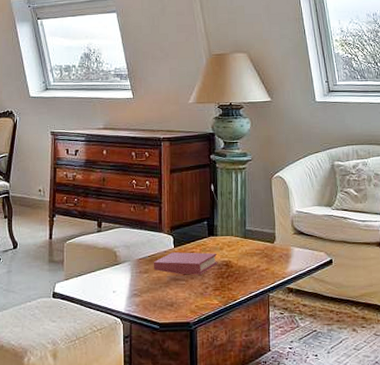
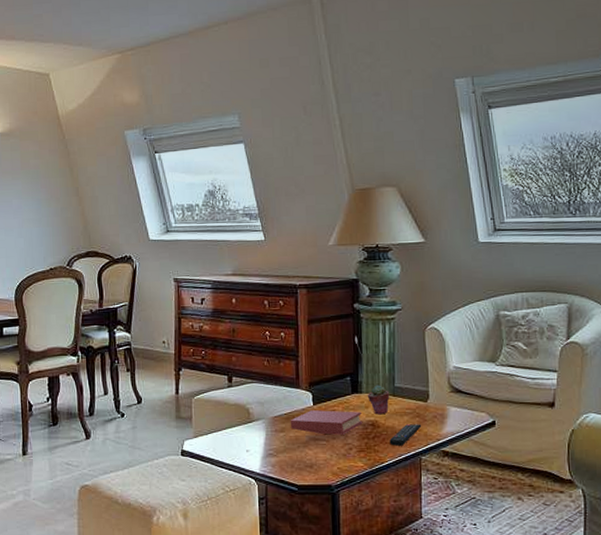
potted succulent: none [222,228,242,256] -> present [367,385,390,415]
remote control: none [241,263,270,284] -> present [389,424,422,446]

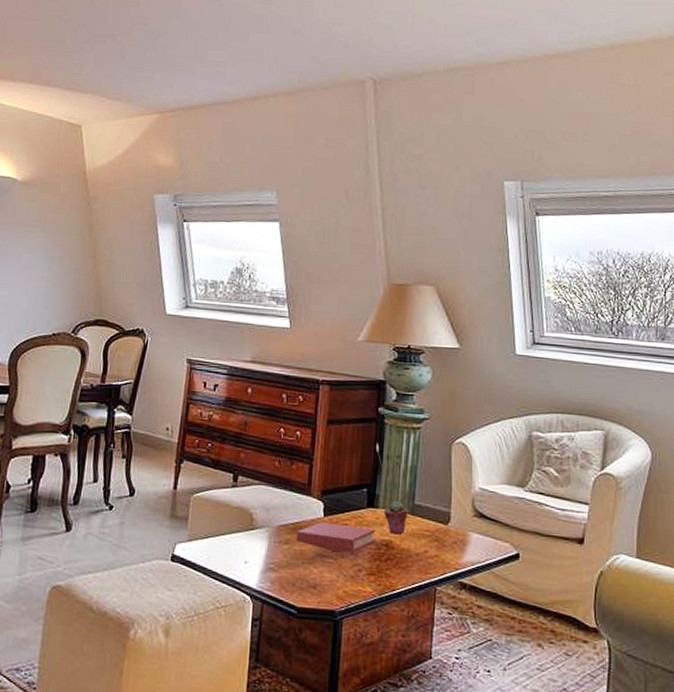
remote control: present [389,424,422,446] -> none [403,548,440,573]

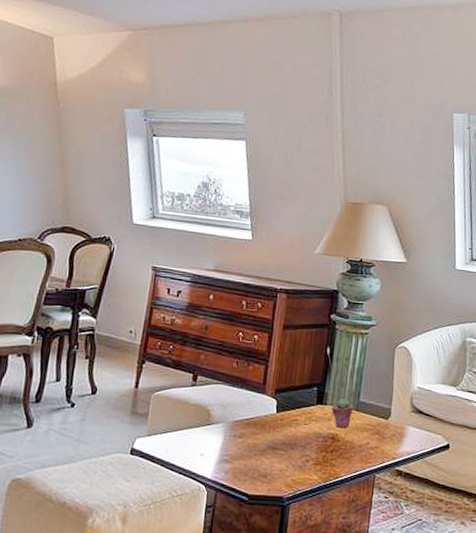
book: present [296,522,376,554] -> none [250,418,324,446]

